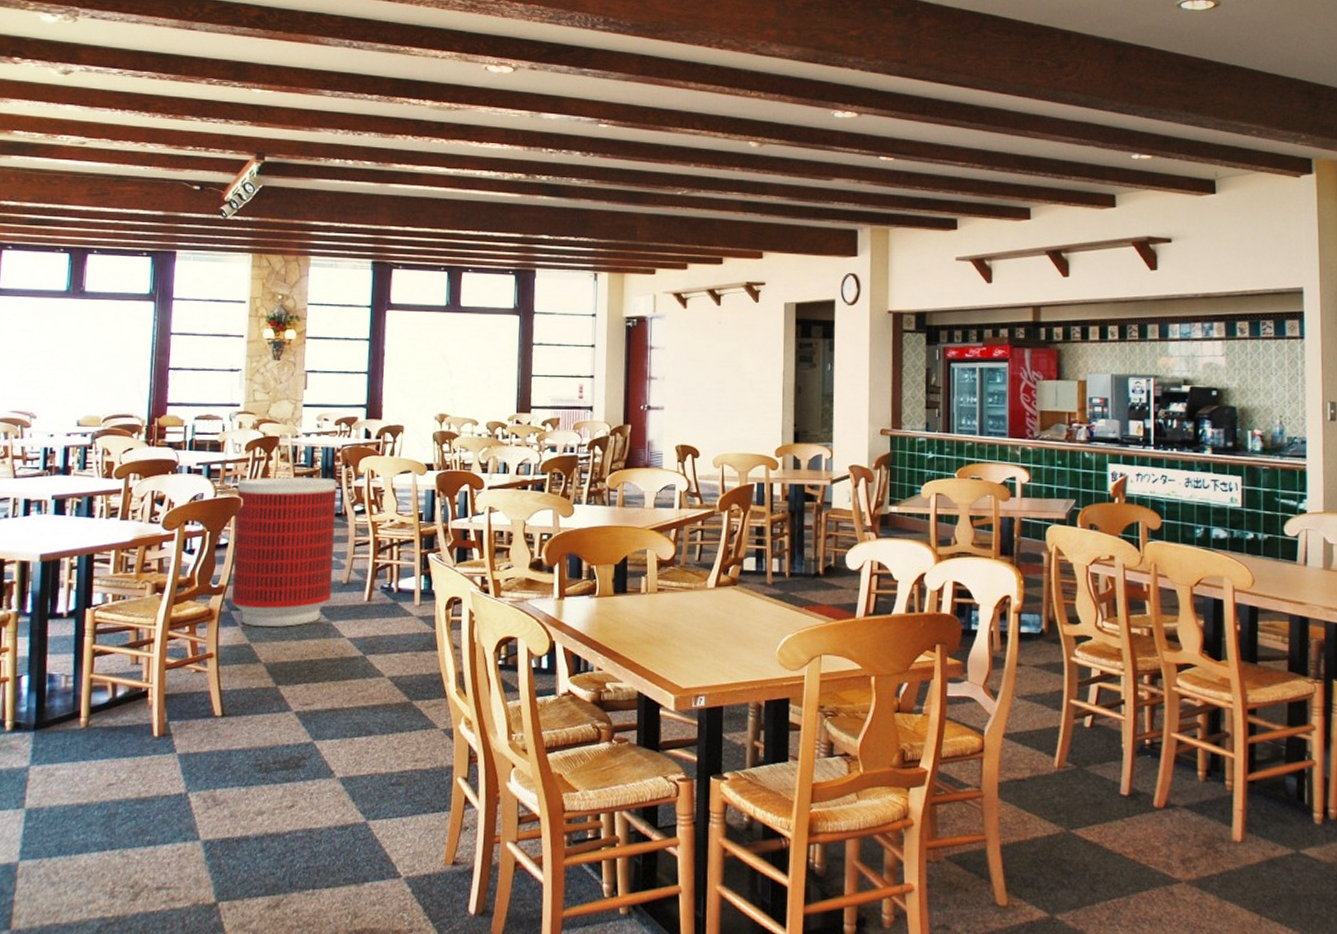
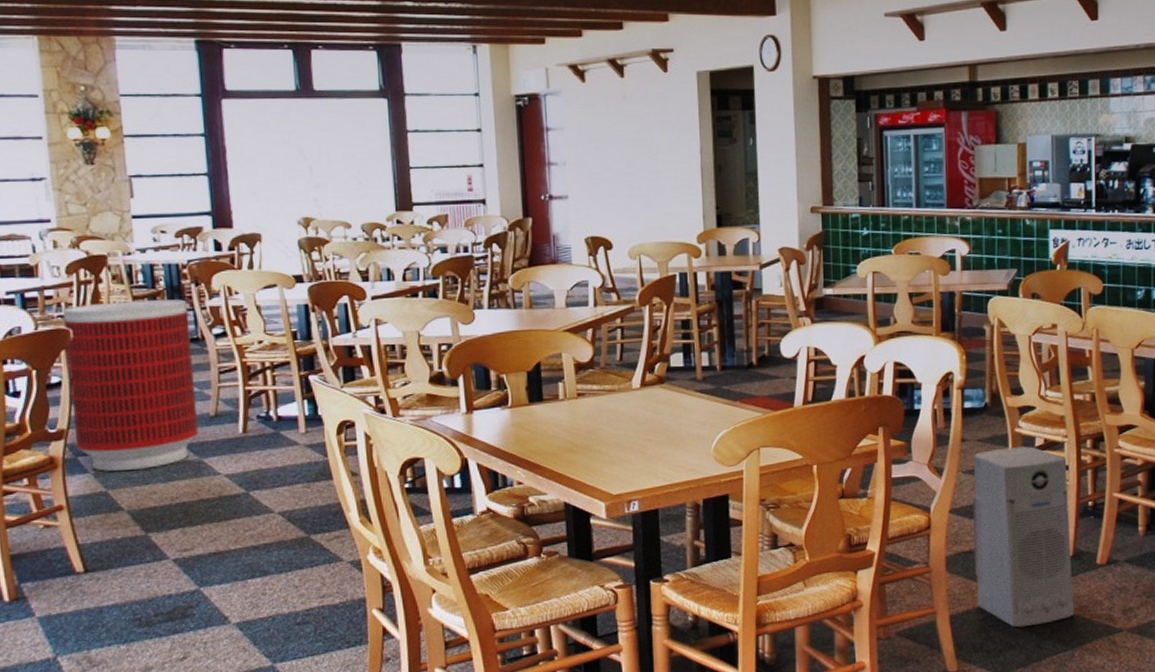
air purifier: none [1027,676,1130,866] -> present [973,446,1074,628]

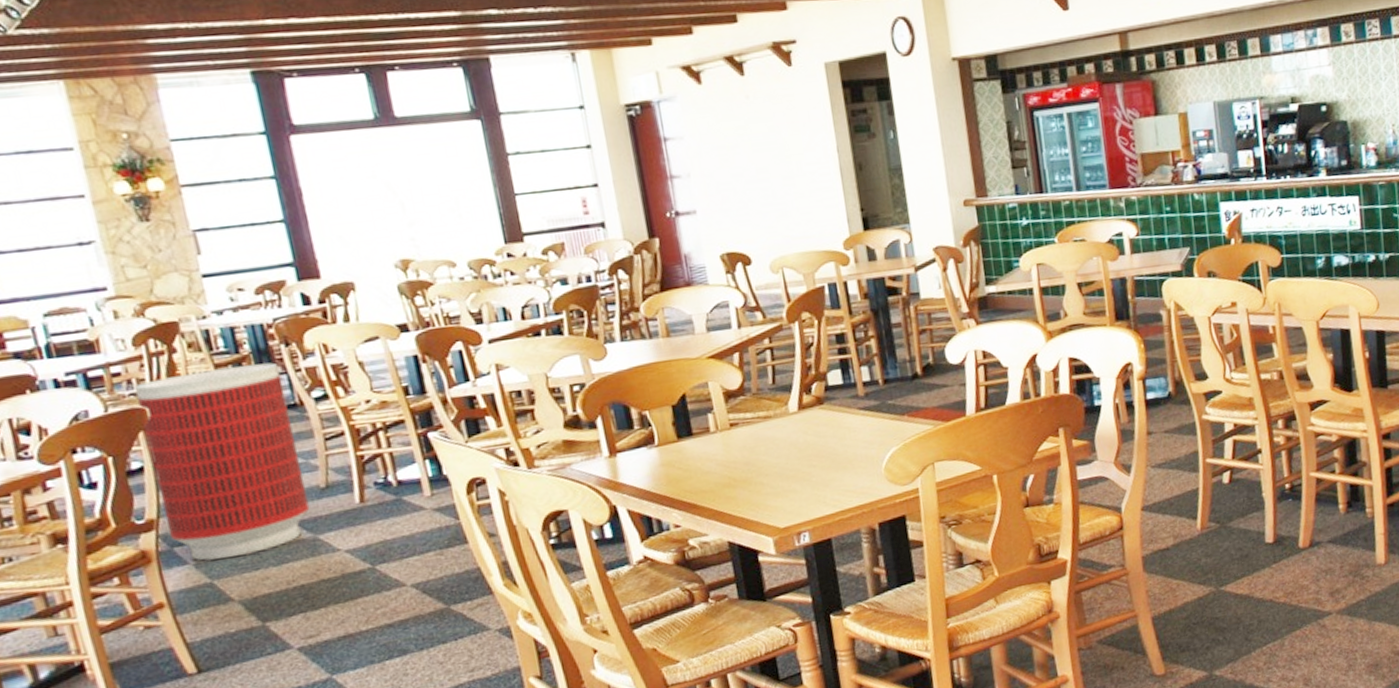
air purifier: present [973,446,1074,628] -> none [1162,433,1281,622]

